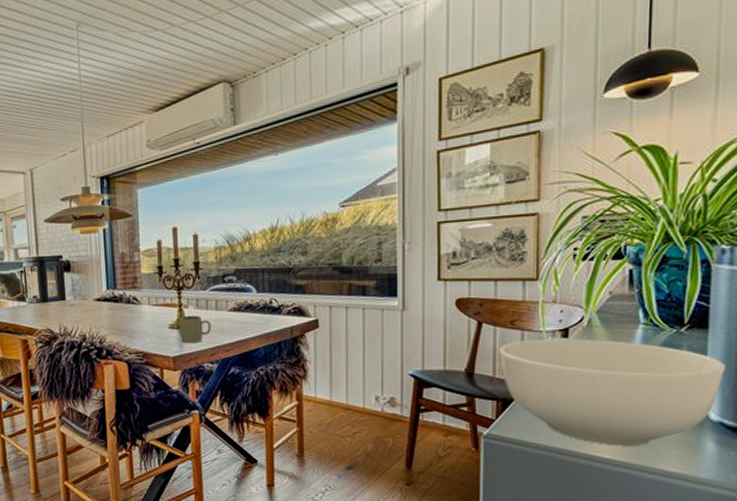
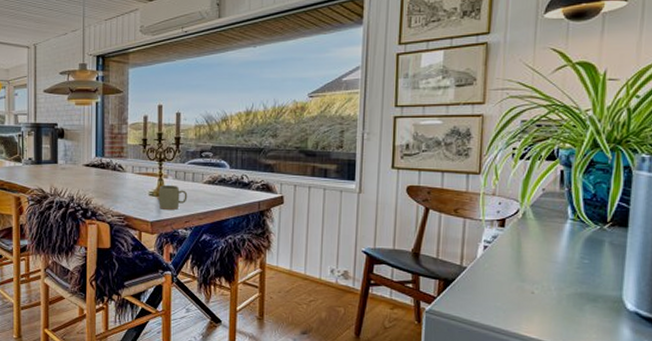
bowl: present [498,338,726,446] -> none [442,227,643,329]

